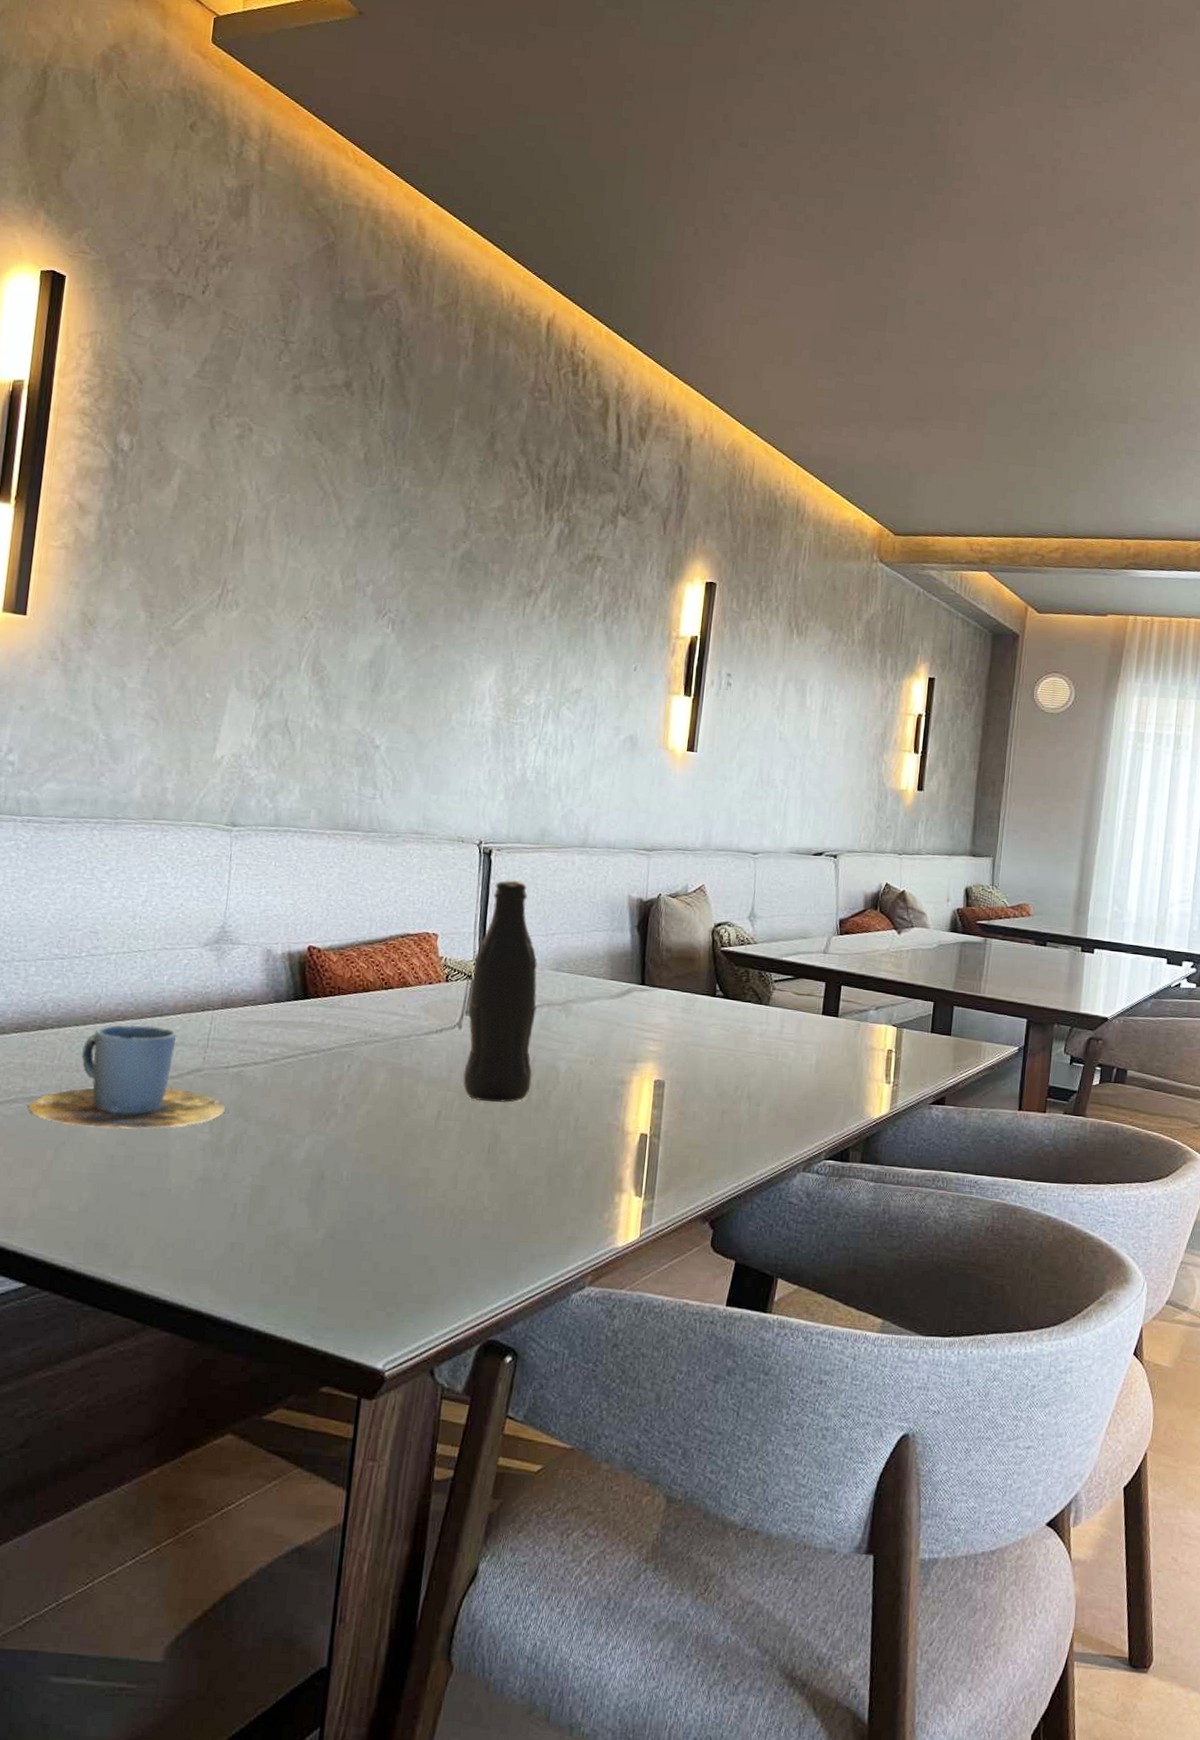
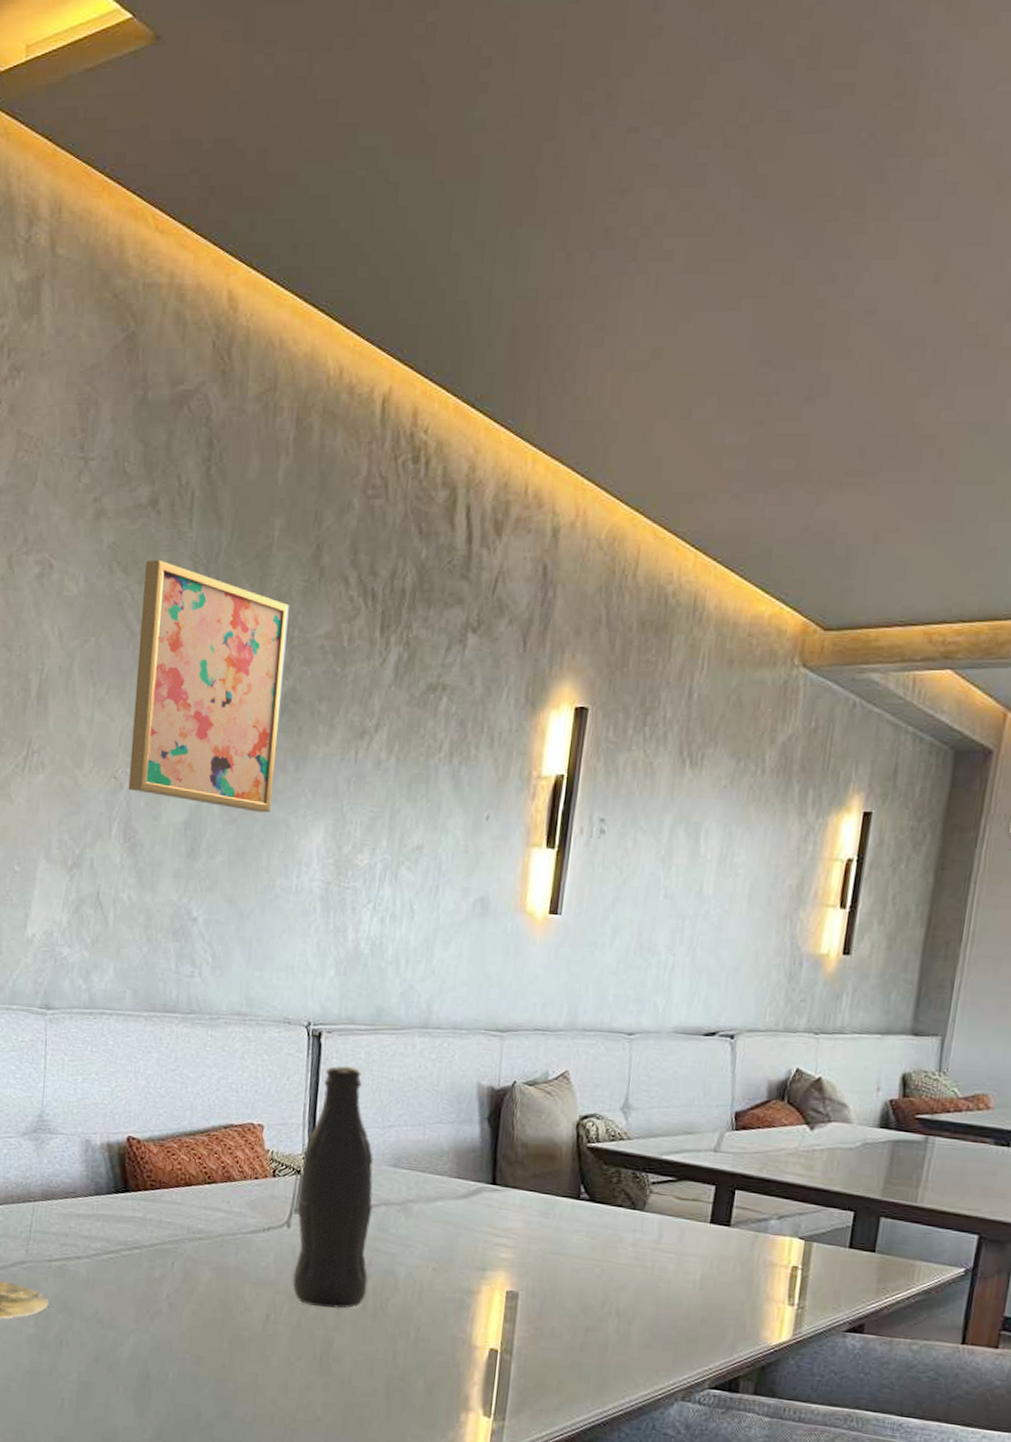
wall art: none [317,432,467,656] -> present [128,559,289,813]

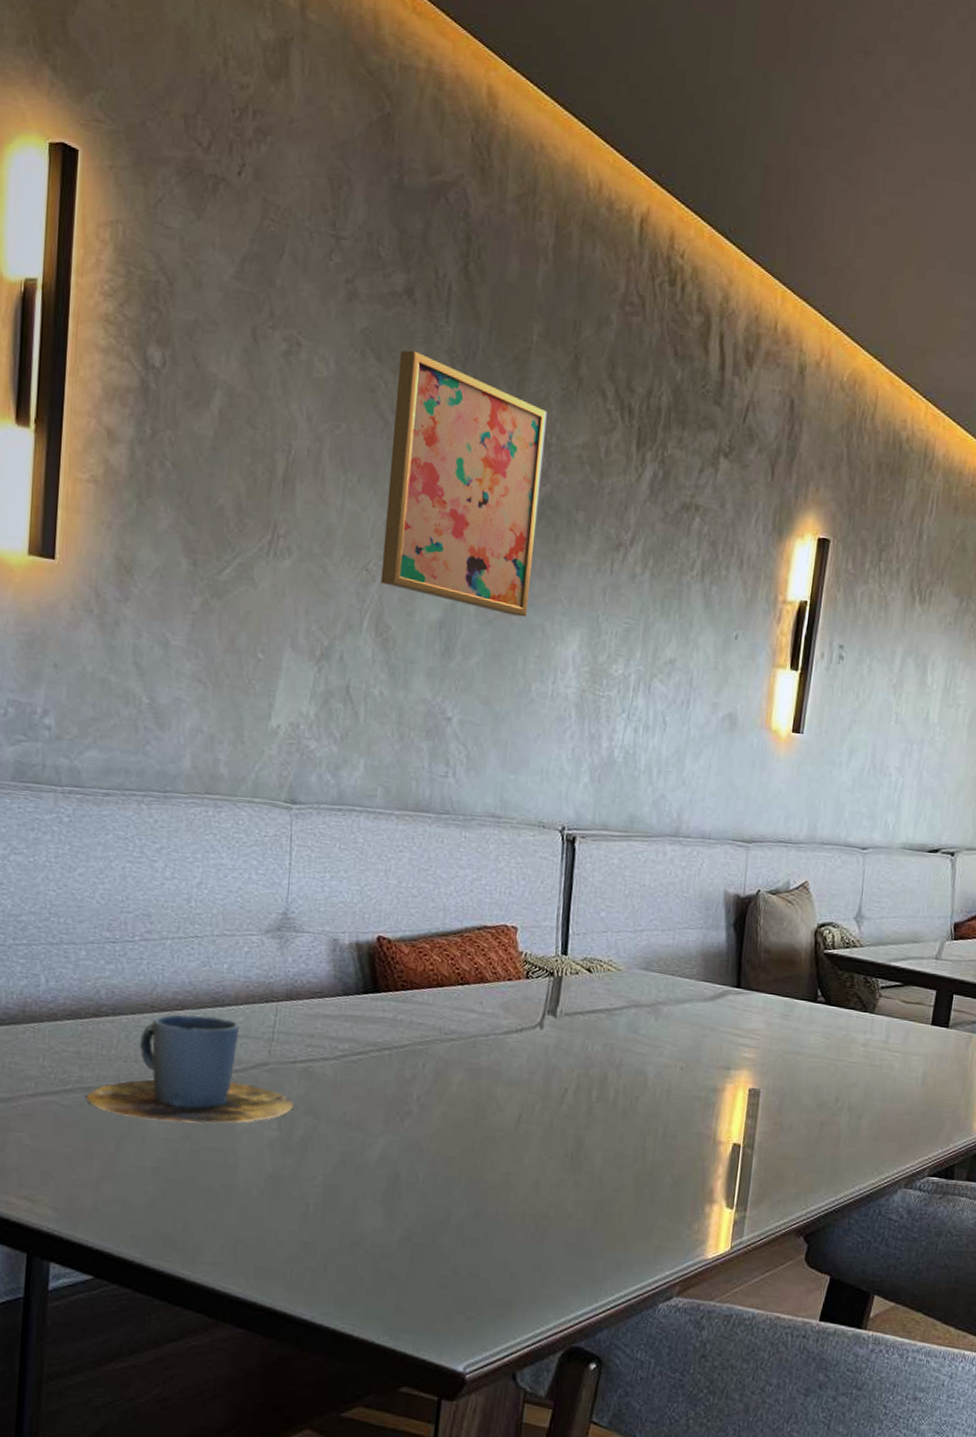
bottle: present [292,1066,374,1309] -> none [545,871,625,1108]

